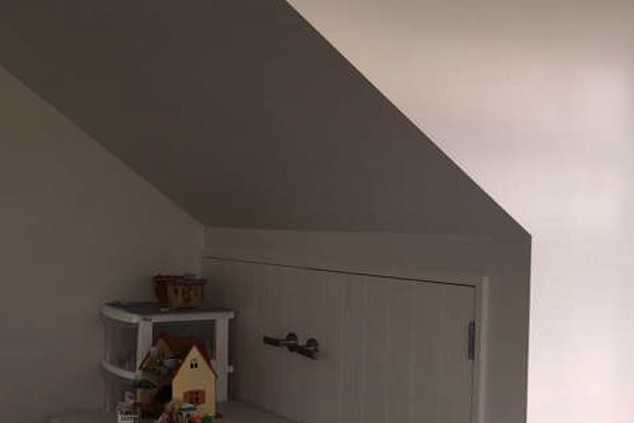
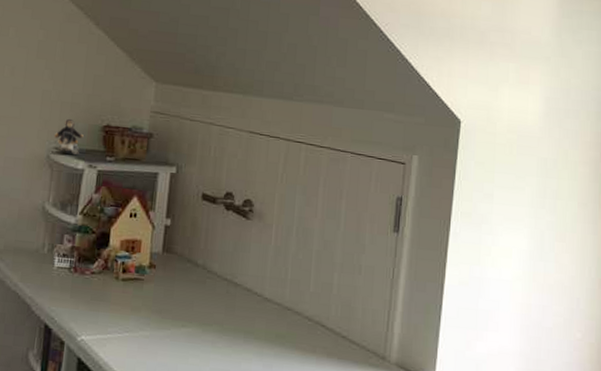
toy animal: none [105,272,135,310] -> present [54,118,84,155]

